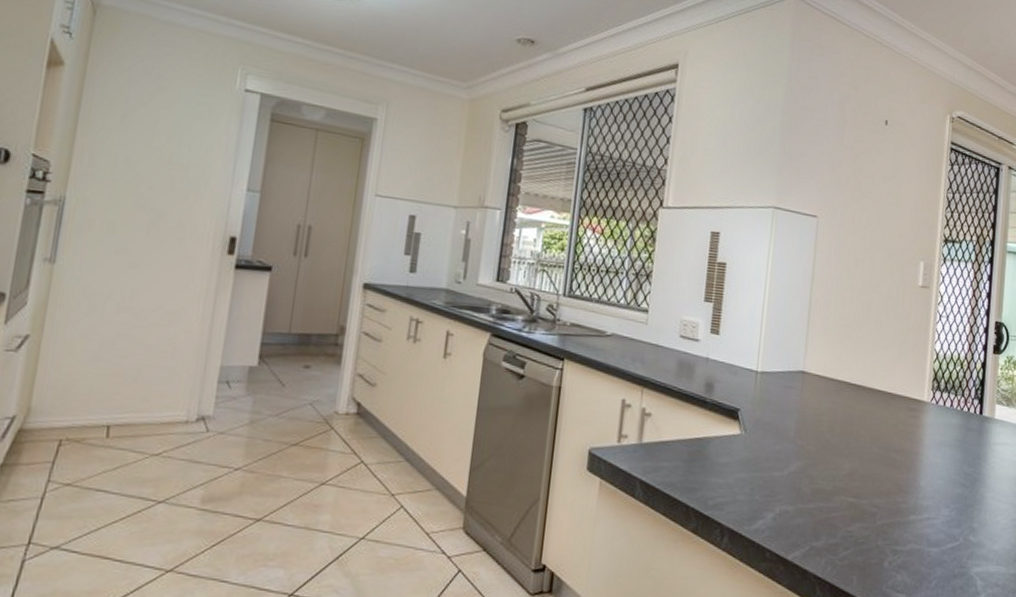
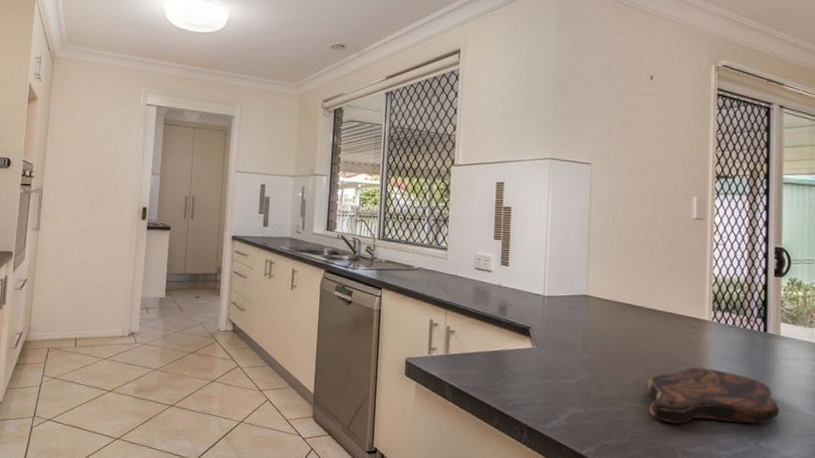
cutting board: none [862,454,989,520] -> present [648,367,779,424]

